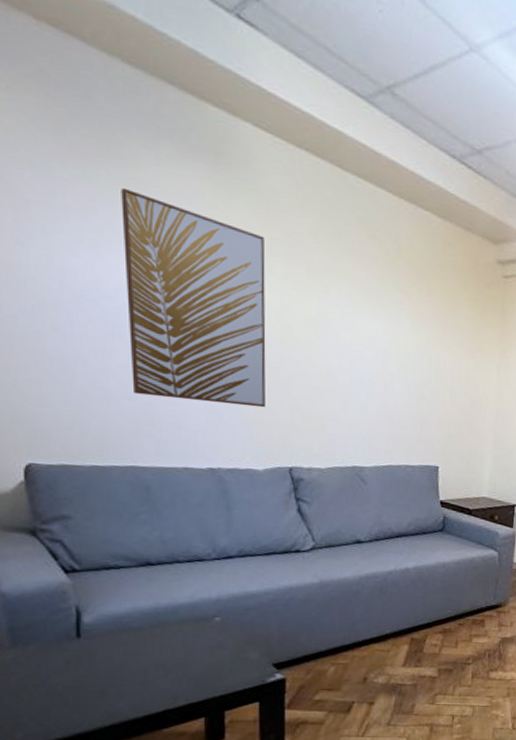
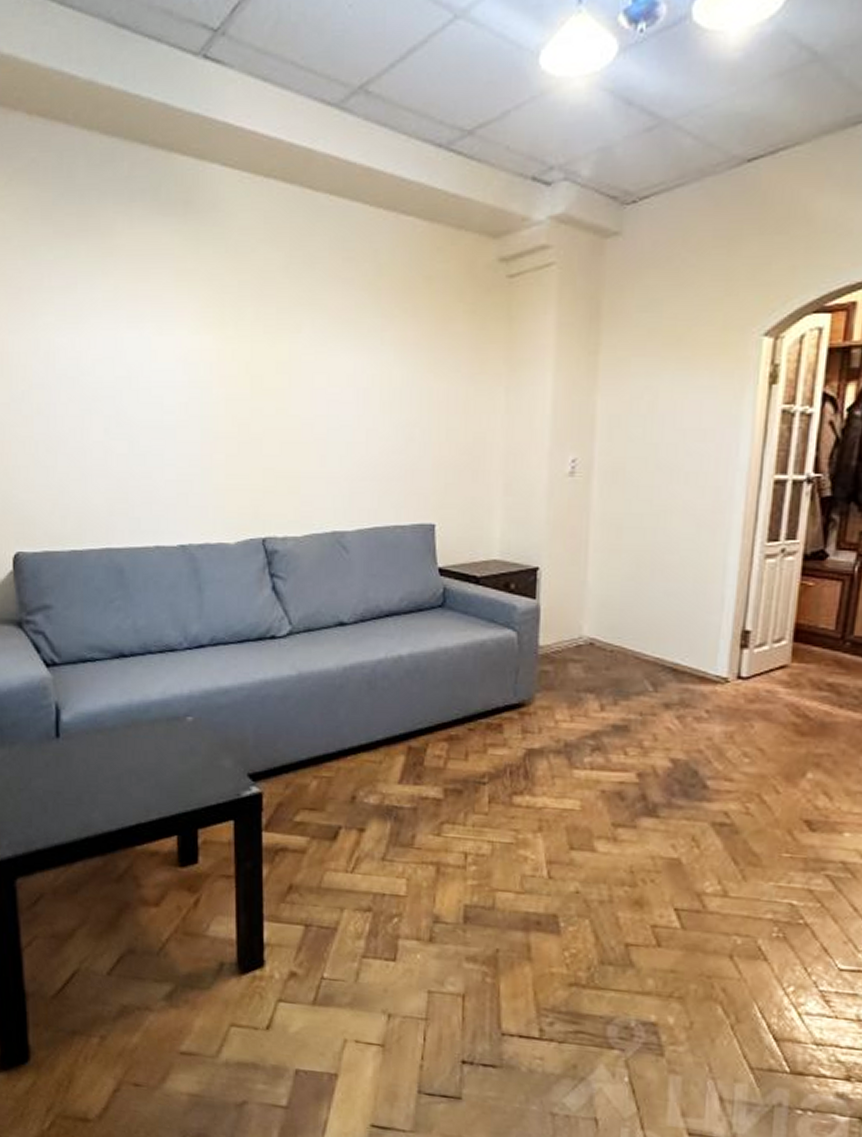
wall art: present [121,187,266,408] -> none [98,258,236,472]

